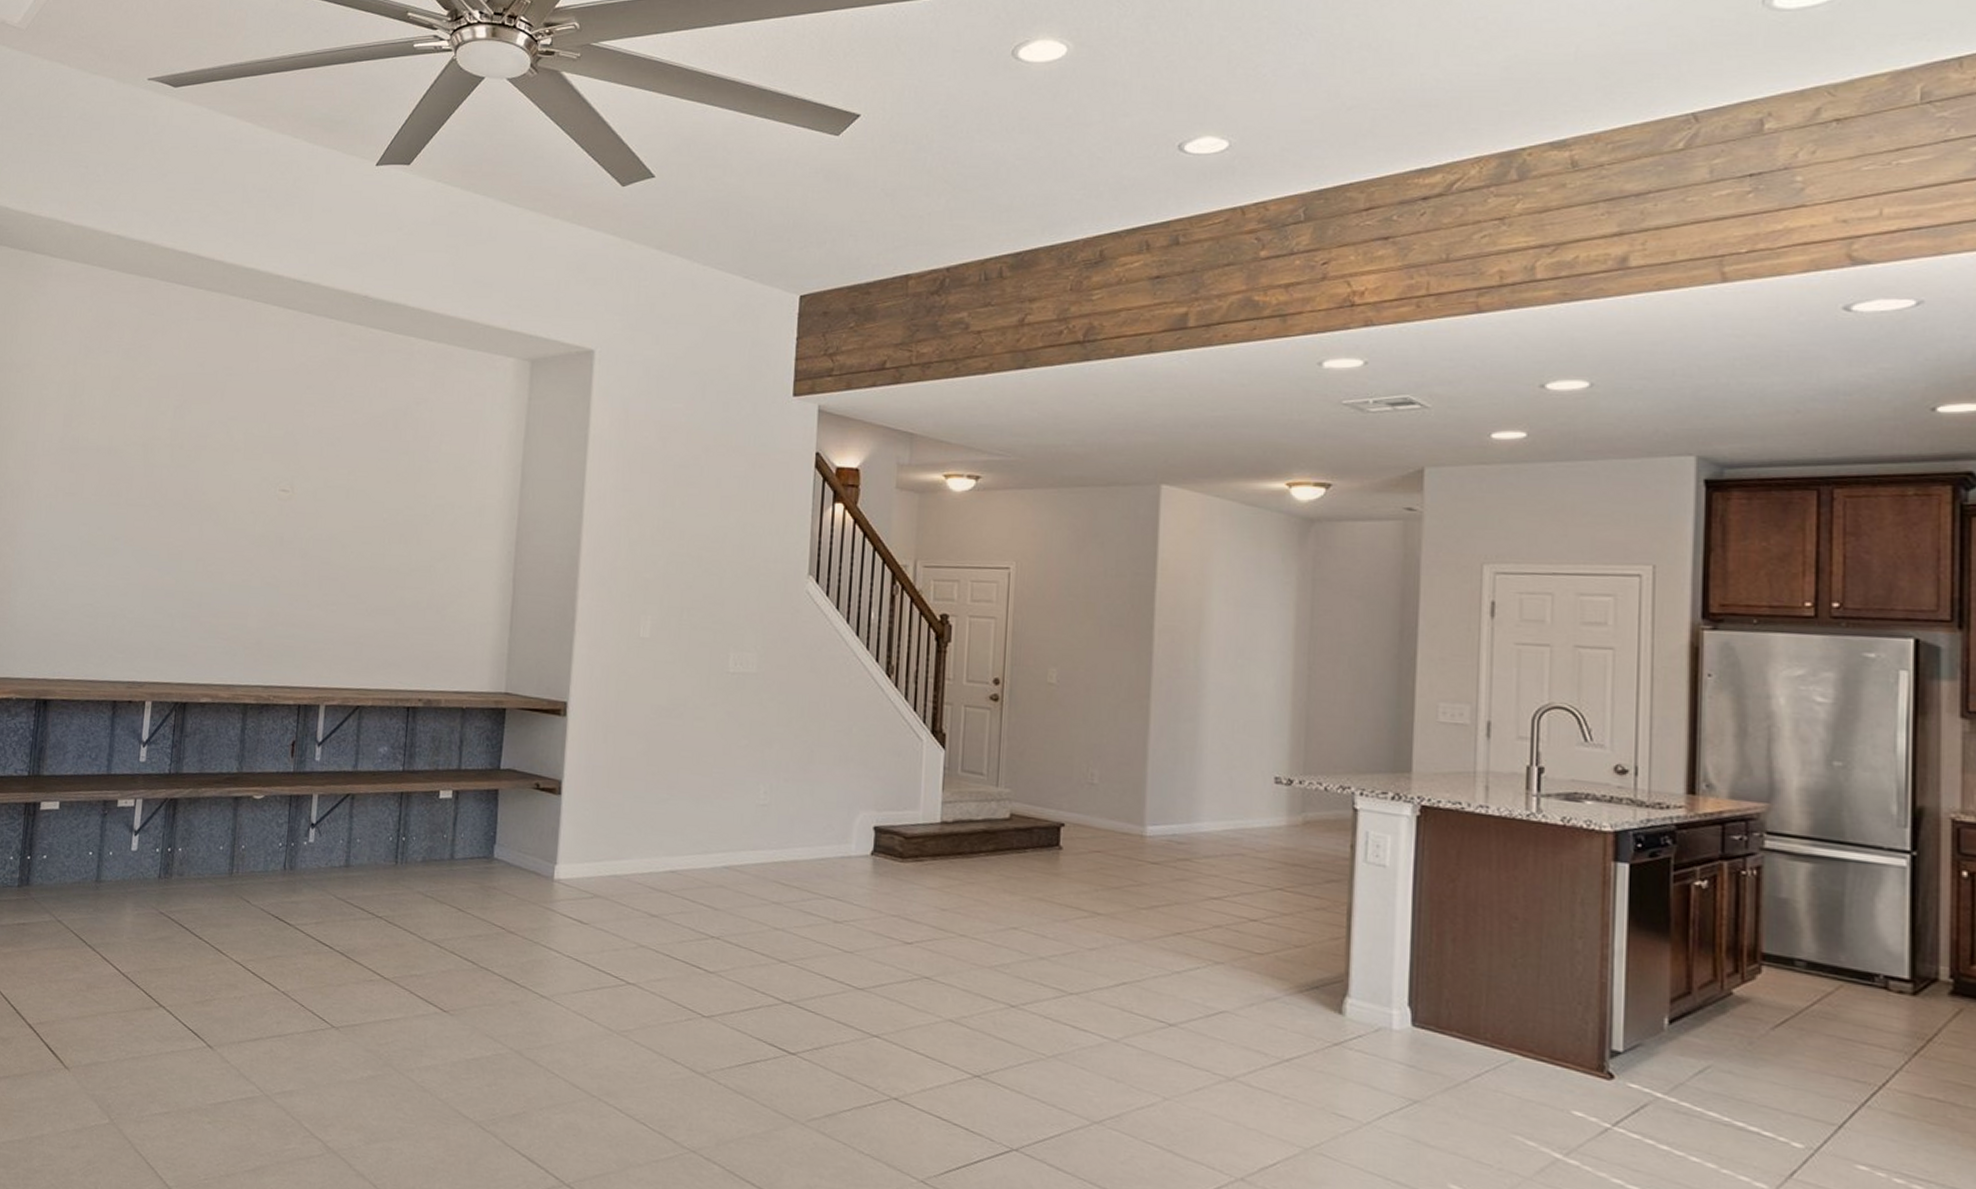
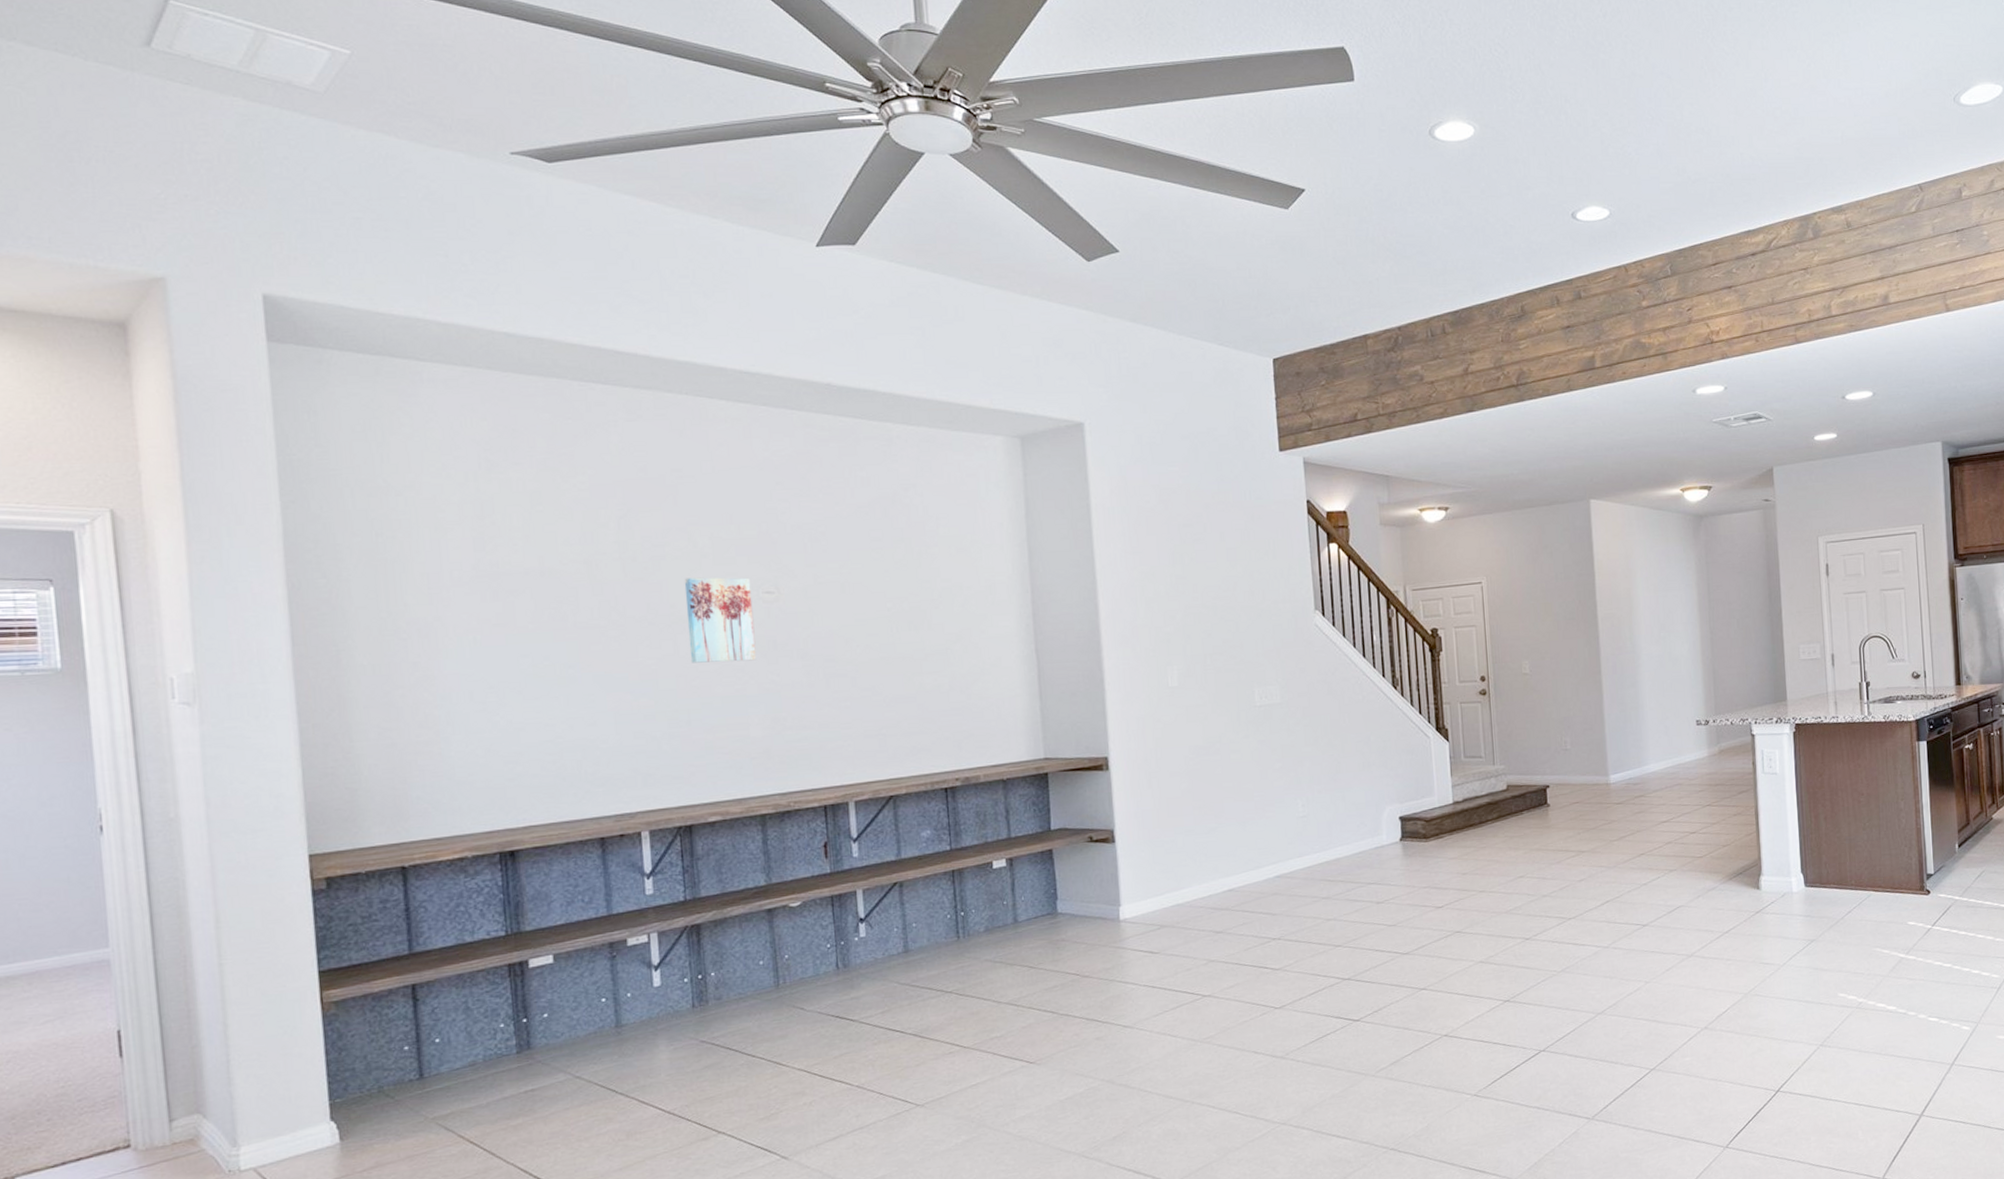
wall art: none [210,469,271,554] -> present [684,577,757,663]

